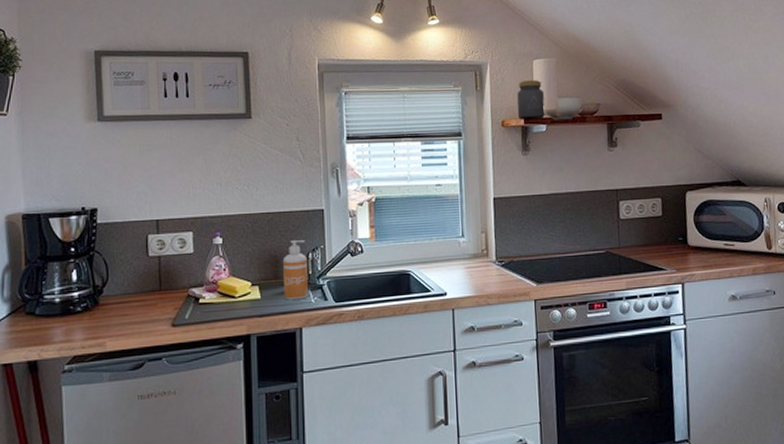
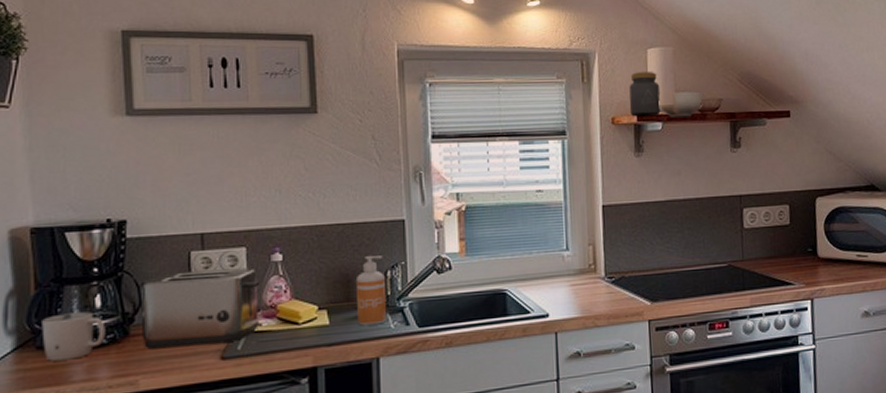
mug: none [30,284,80,325] -> present [41,312,106,361]
toaster: none [107,249,204,317] -> present [139,267,260,350]

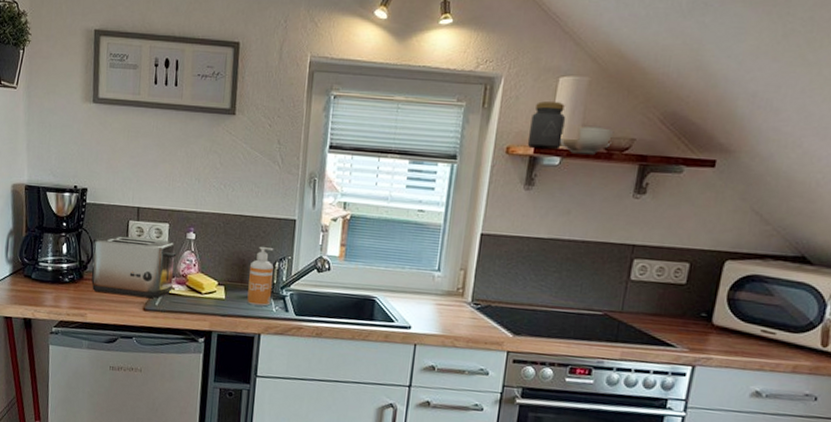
mug: present [41,312,106,361] -> none [28,254,68,289]

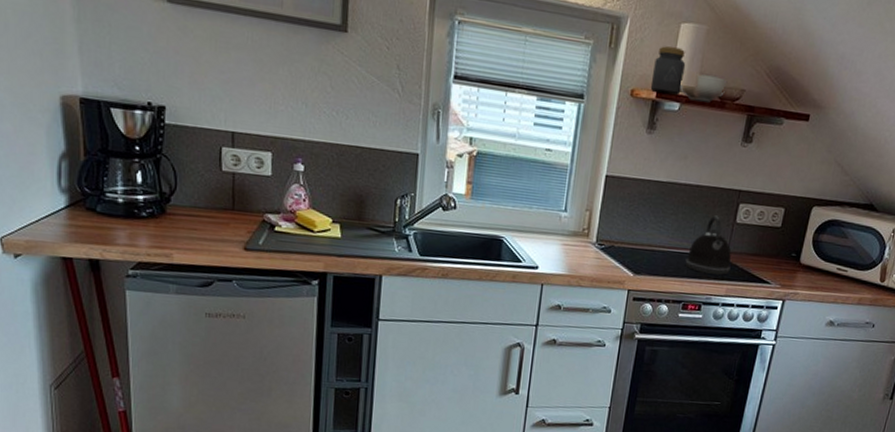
toaster: present [91,235,177,299] -> none [175,163,283,237]
soap dispenser: present [247,246,274,307] -> none [366,181,395,246]
kettle: none [571,272,626,337] -> present [685,215,732,275]

